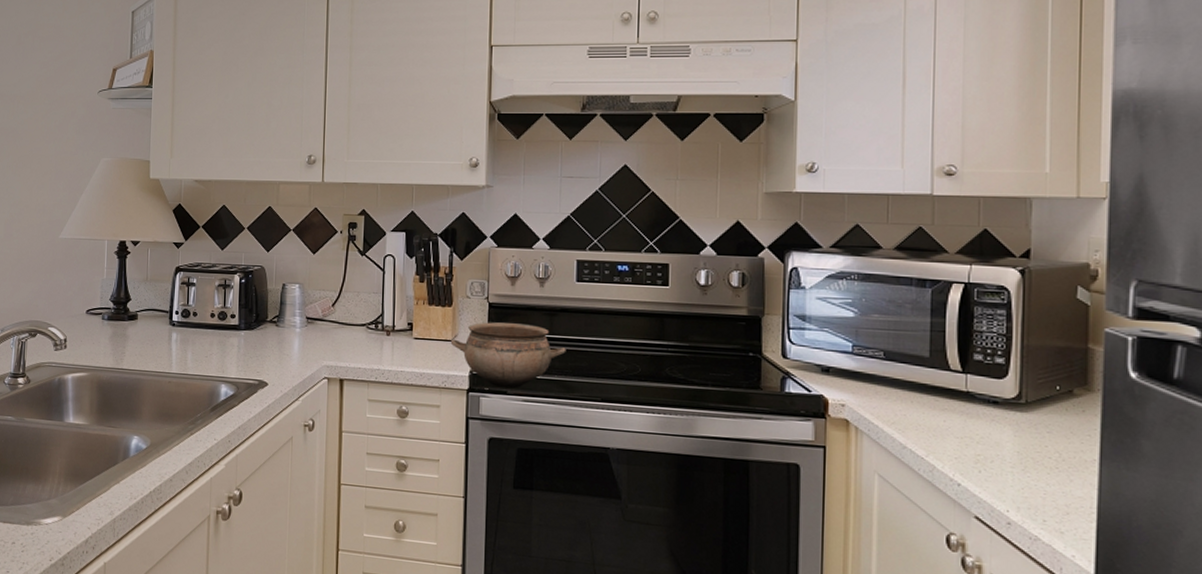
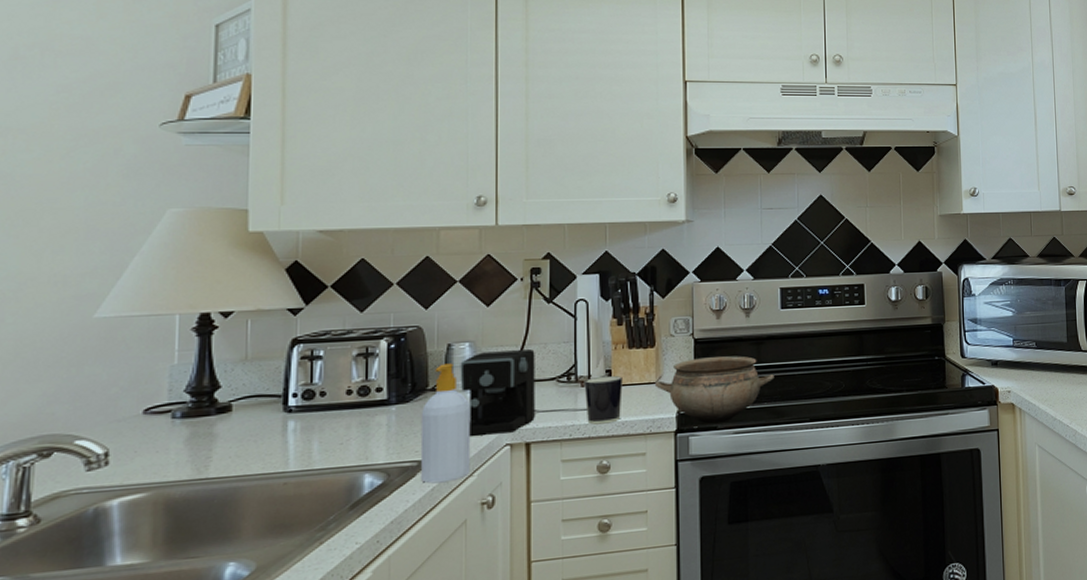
soap bottle: none [260,300,299,403] -> present [420,363,471,484]
coffee maker: none [291,294,391,369] -> present [460,349,587,438]
mug: none [389,328,422,373] -> present [584,375,623,425]

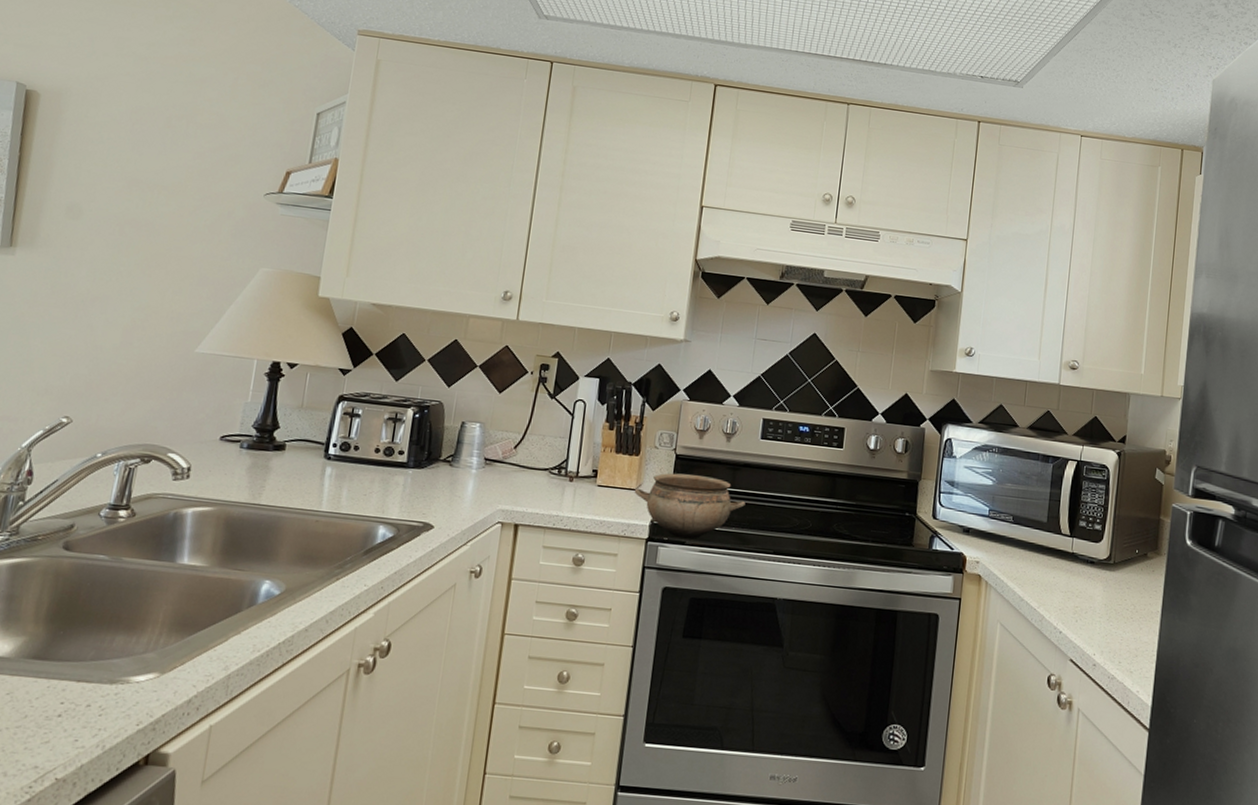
soap bottle: present [420,363,471,484] -> none [424,439,474,547]
coffee maker: present [460,349,587,438] -> none [467,434,572,513]
mug: present [584,375,623,425] -> none [570,474,607,521]

